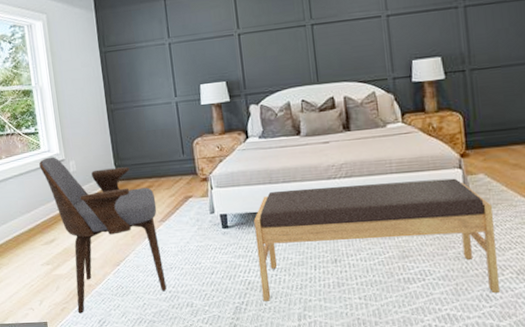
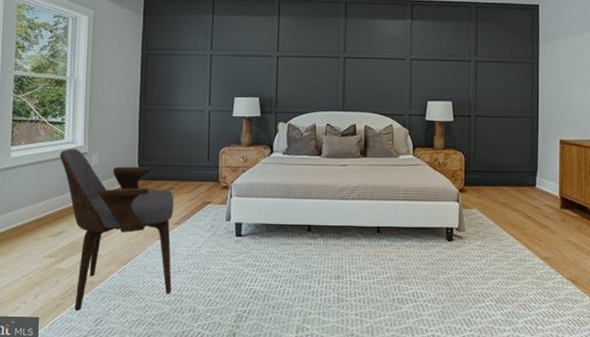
bench: present [254,178,499,302] -> none [265,205,481,319]

